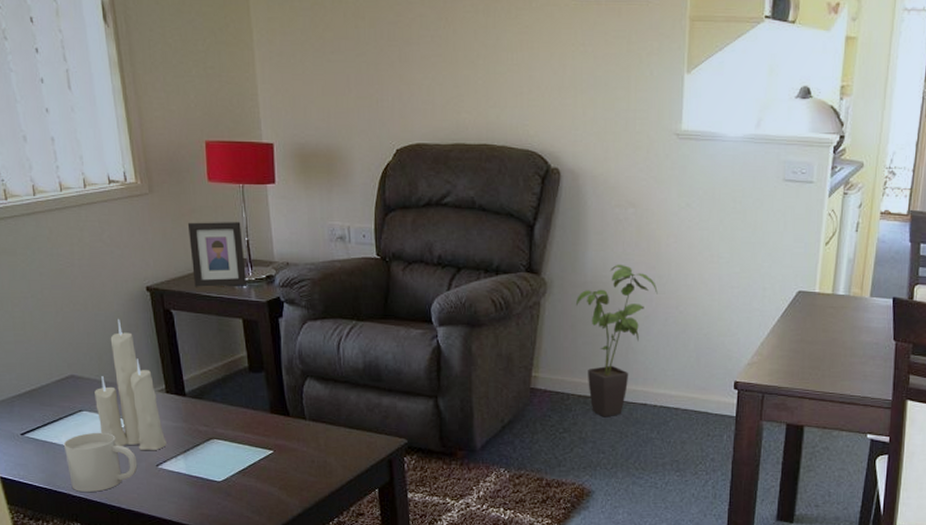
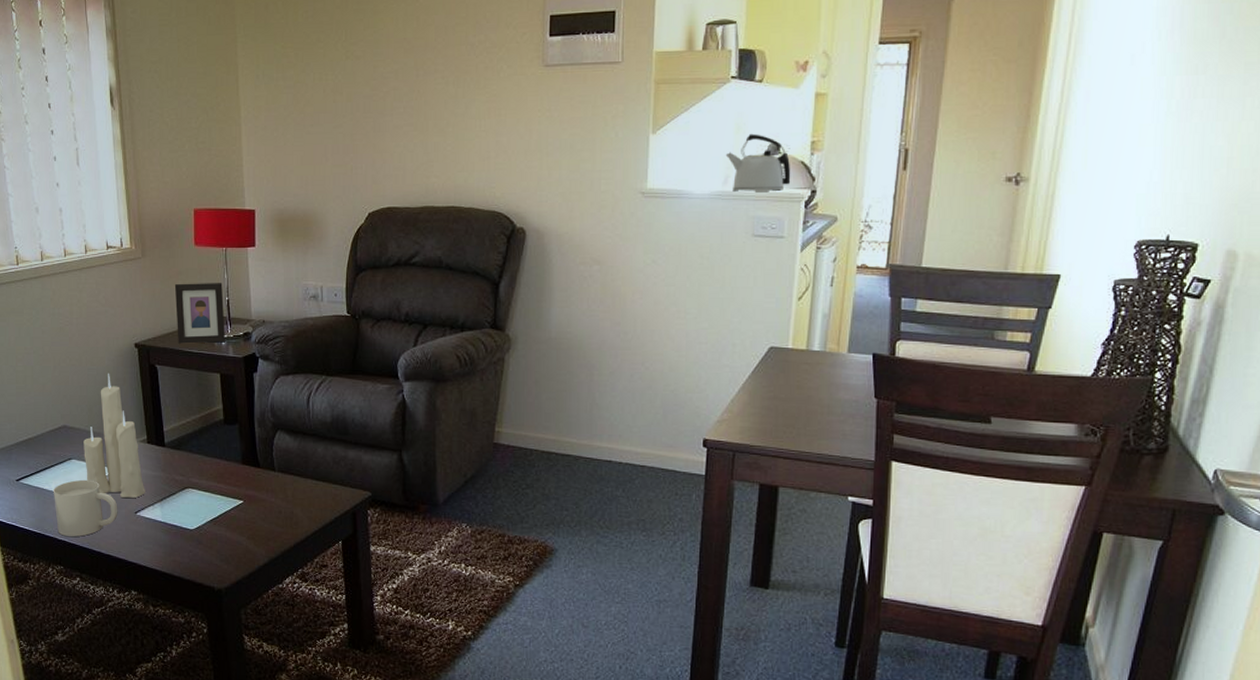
house plant: present [575,264,658,418] -> none [539,320,623,474]
kettle: none [758,76,821,138] -> present [725,133,791,194]

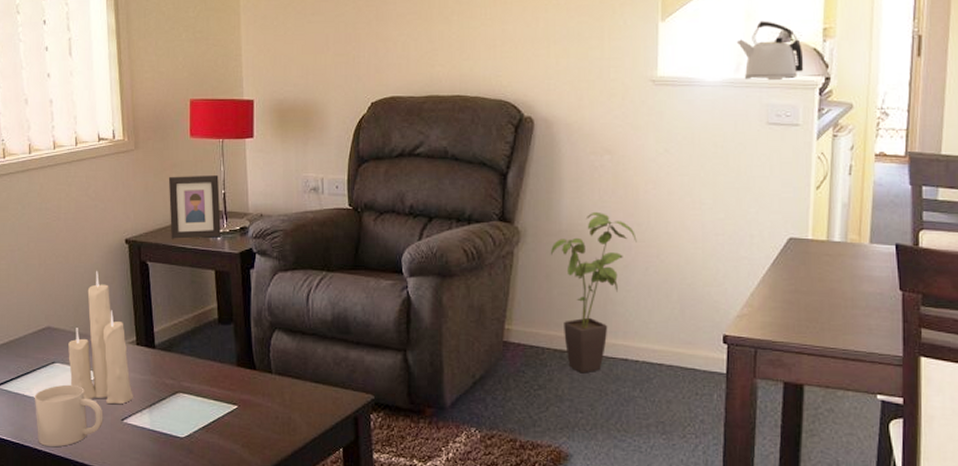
house plant: none [539,320,623,474] -> present [550,211,637,374]

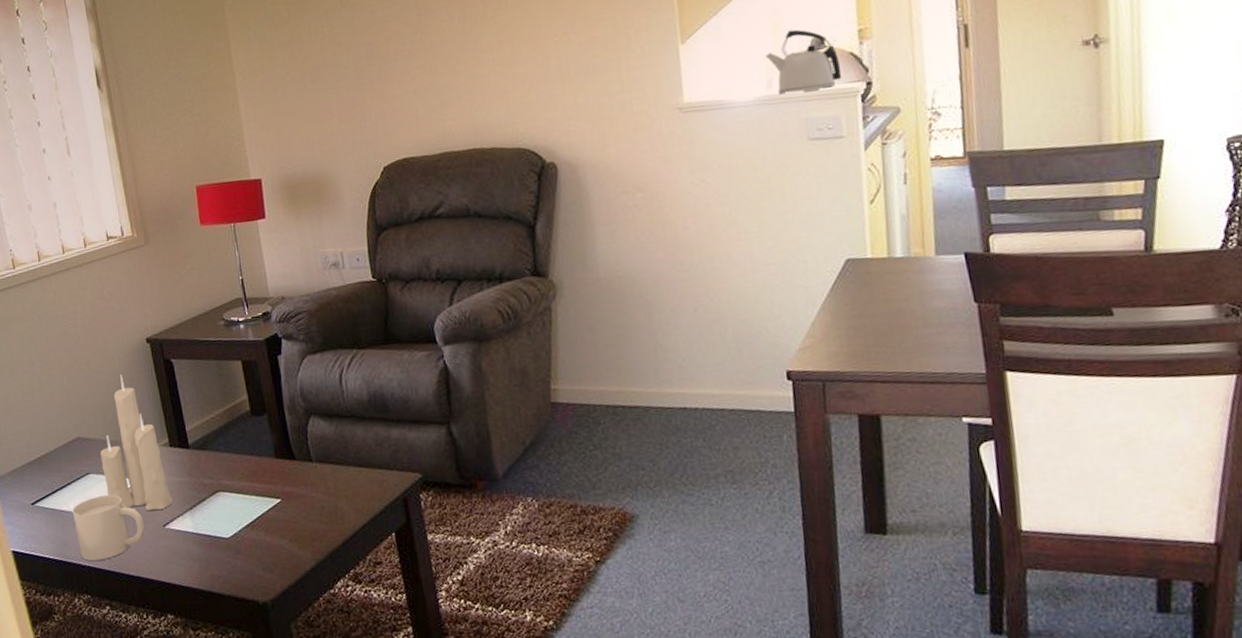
picture frame: present [168,175,221,239] -> none [182,262,243,333]
house plant: present [550,211,637,374] -> none [590,254,682,428]

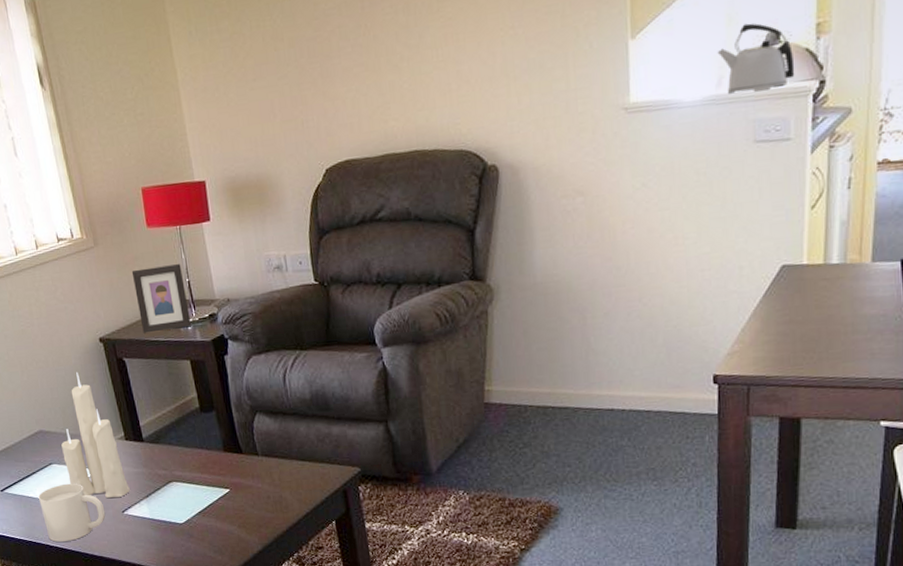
picture frame: none [182,262,243,333] -> present [131,264,191,334]

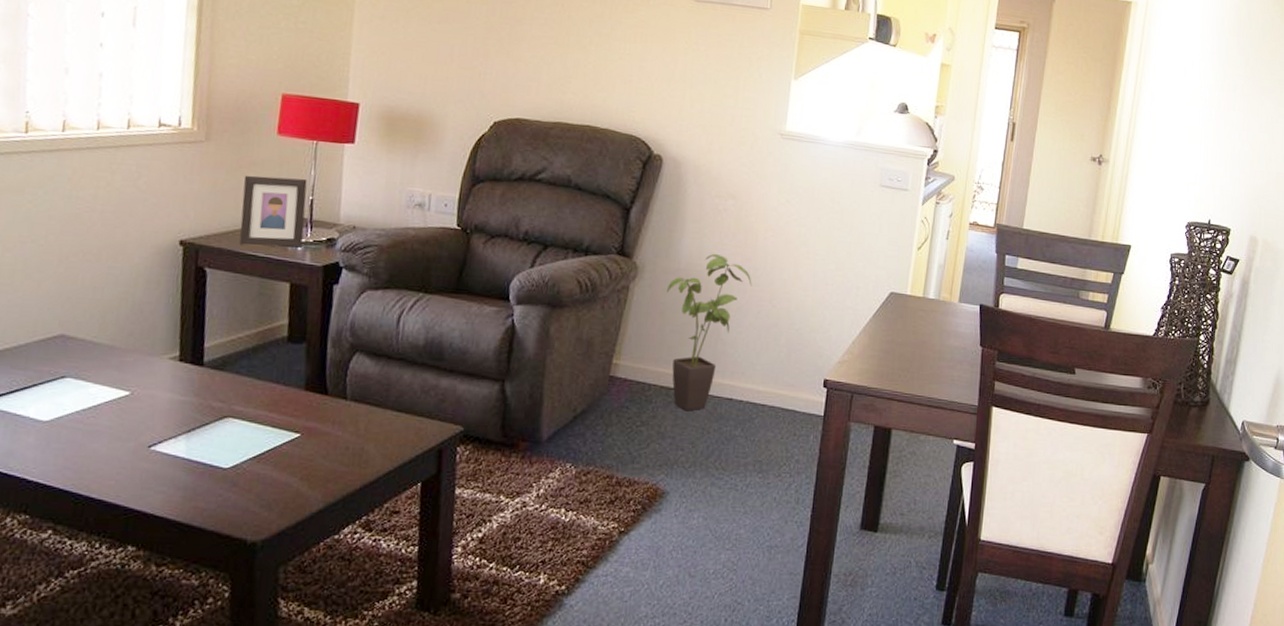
mug: present [38,483,106,543] -> none [28,403,125,478]
candle: present [61,371,130,498] -> none [83,273,168,428]
house plant: none [526,259,617,428] -> present [666,253,752,411]
kettle: present [717,23,795,94] -> none [860,92,917,148]

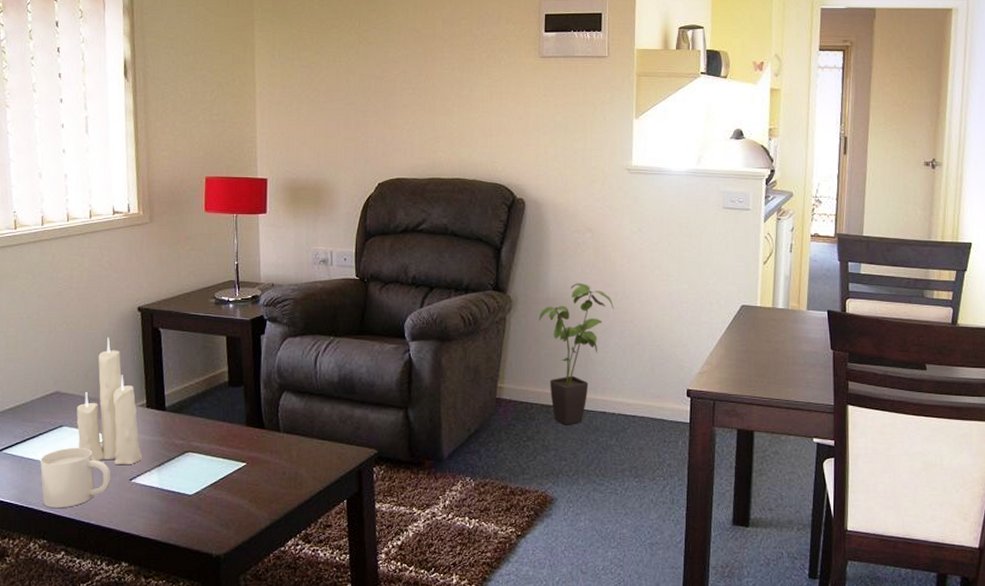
mug: none [28,403,125,478] -> present [39,447,111,509]
candle: none [83,273,168,428] -> present [76,337,142,464]
picture frame: present [239,175,308,248] -> none [182,248,233,307]

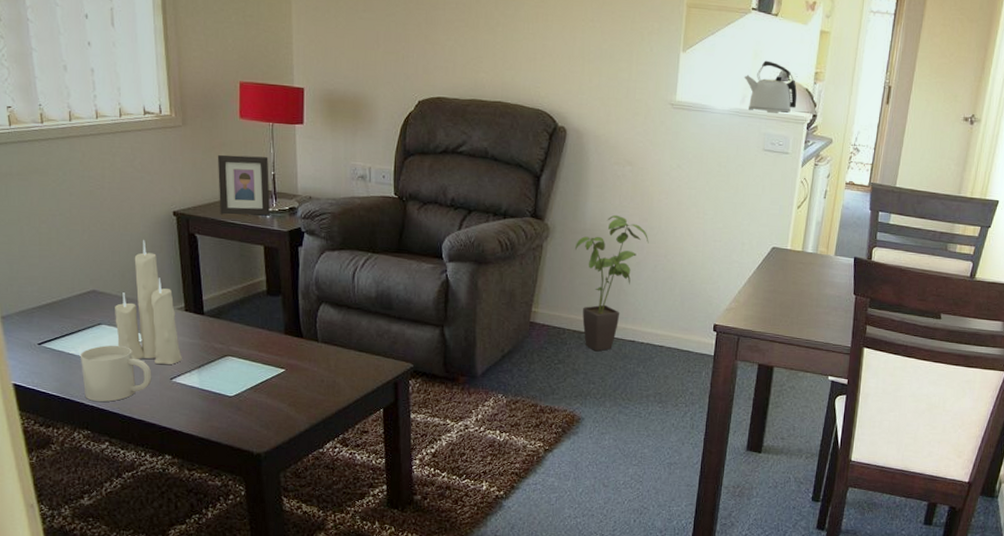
picture frame: none [182,248,233,307] -> present [217,154,270,216]
kettle: none [698,121,754,172] -> present [744,60,797,114]

